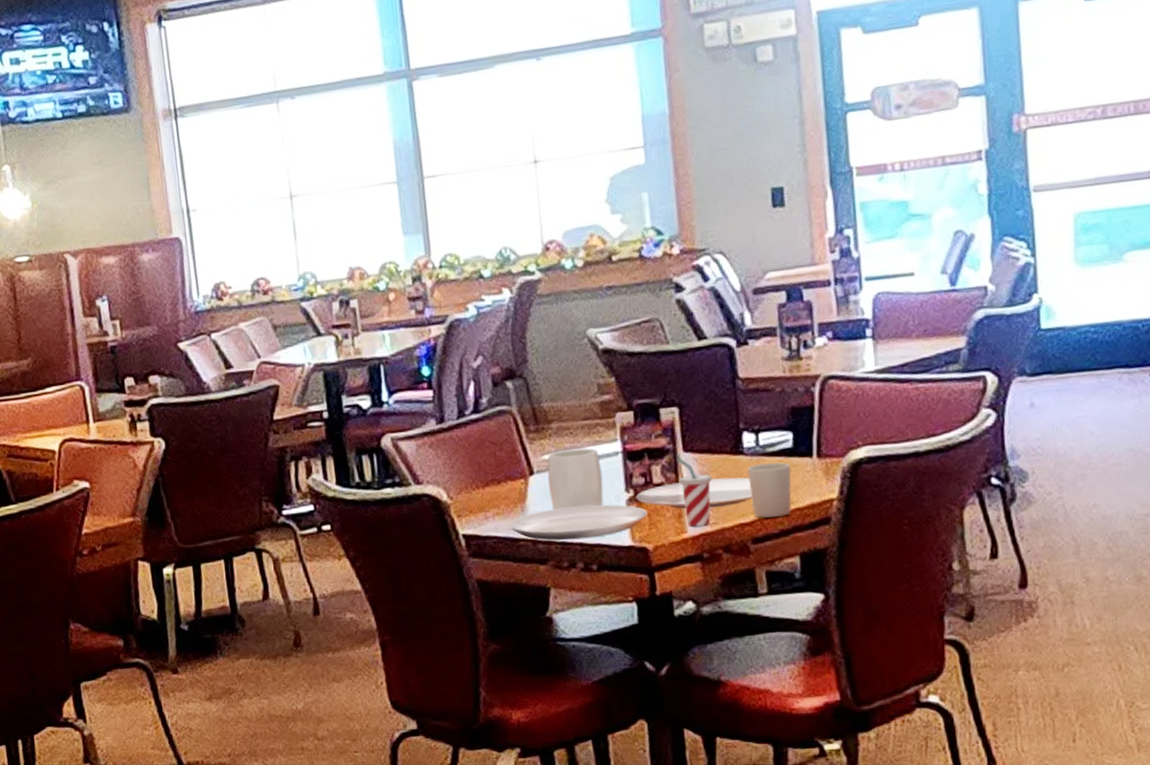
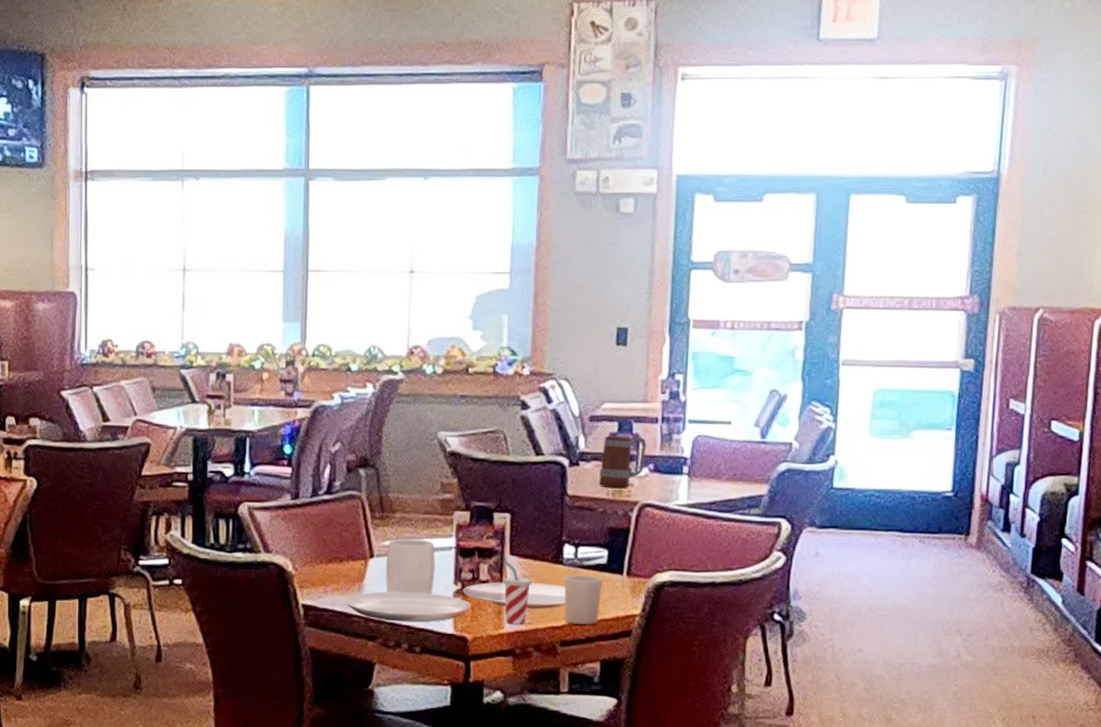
beer mug: none [772,304,822,365] -> present [599,436,647,489]

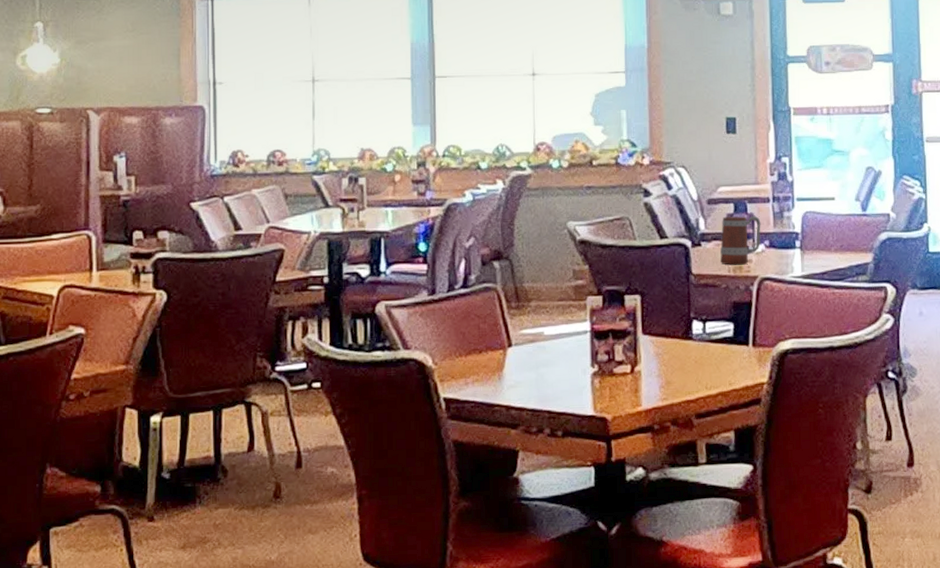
plate: present [346,591,471,623] -> none [487,377,609,408]
mug: present [386,539,435,594] -> none [524,326,572,380]
plate: present [463,582,566,609] -> none [600,359,698,385]
beverage cup: present [502,559,533,624] -> none [636,338,666,401]
mug: present [564,574,603,625] -> none [695,348,731,396]

